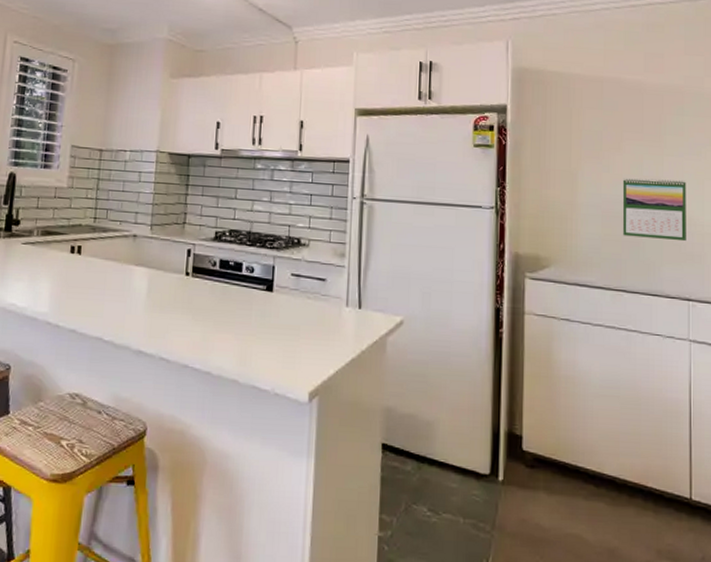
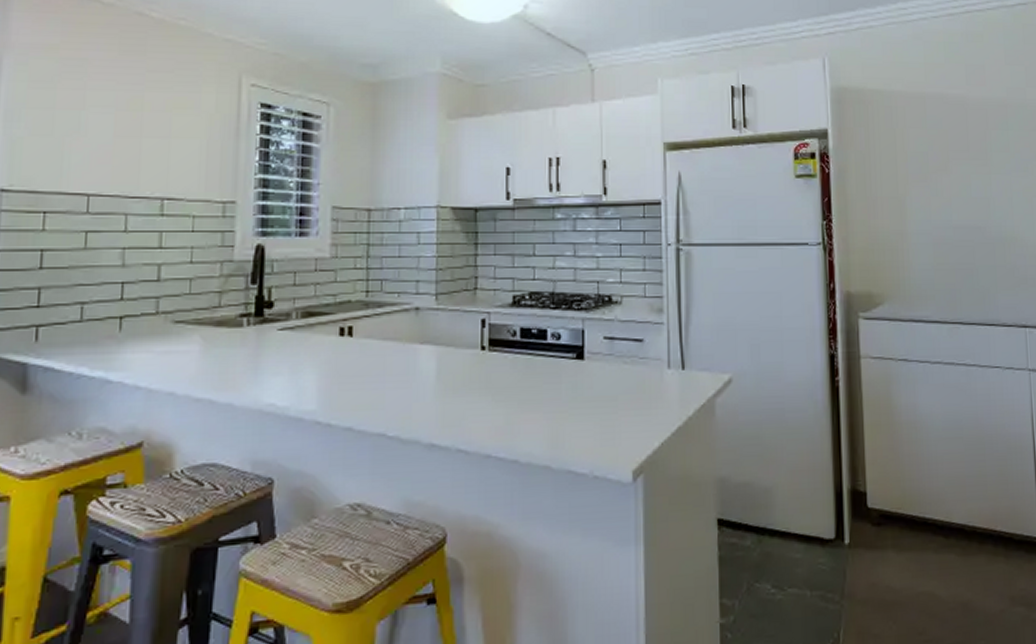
calendar: present [622,178,686,242] -> none [952,200,1019,265]

